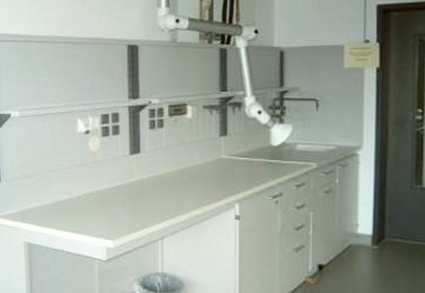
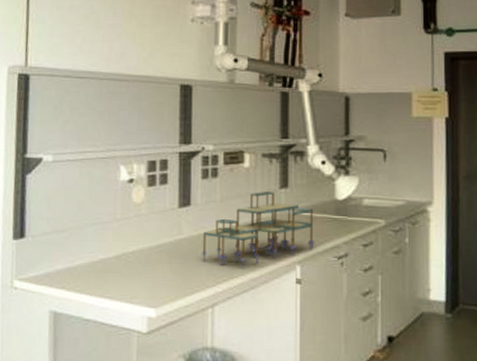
laboratory equipment: none [151,140,252,207] -> present [202,192,315,268]

